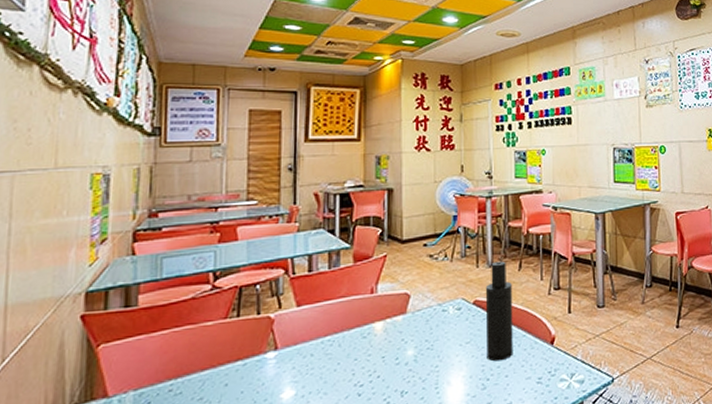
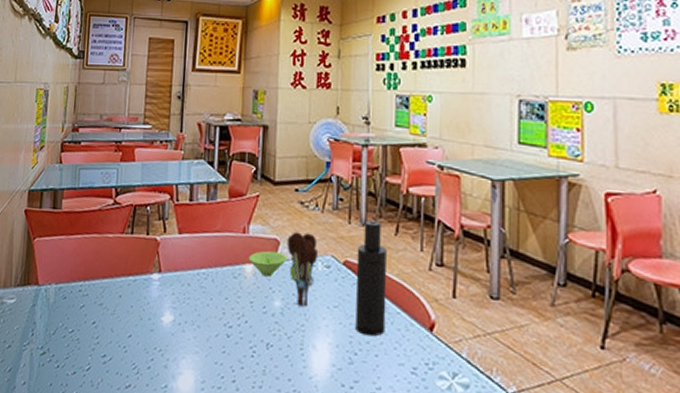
condiment set: none [378,302,442,331] -> present [248,250,311,281]
utensil holder: none [417,282,450,351] -> present [287,231,319,308]

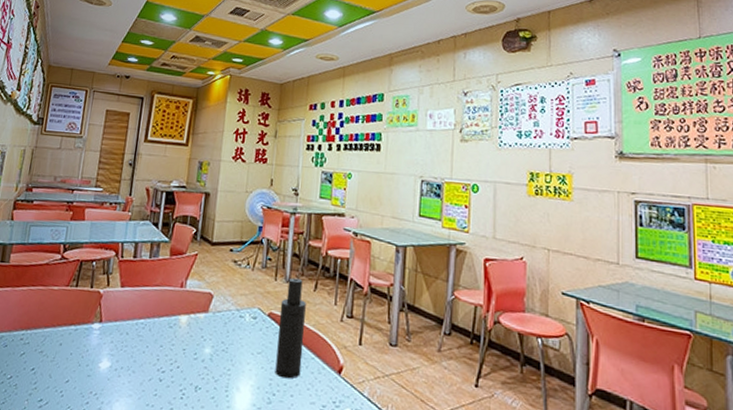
condiment set: present [248,250,311,281] -> none [184,303,240,330]
utensil holder: present [287,231,319,308] -> none [219,287,247,354]

